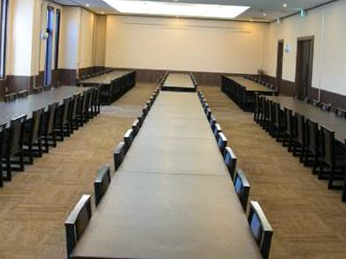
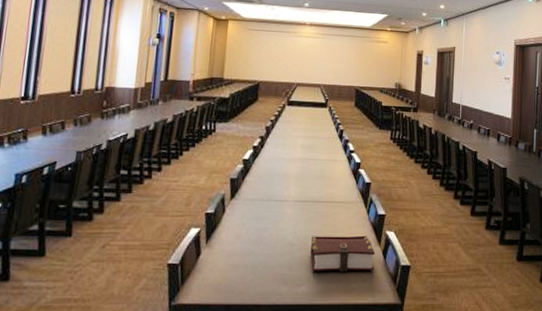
book: none [184,204,241,235] -> present [309,235,375,273]

